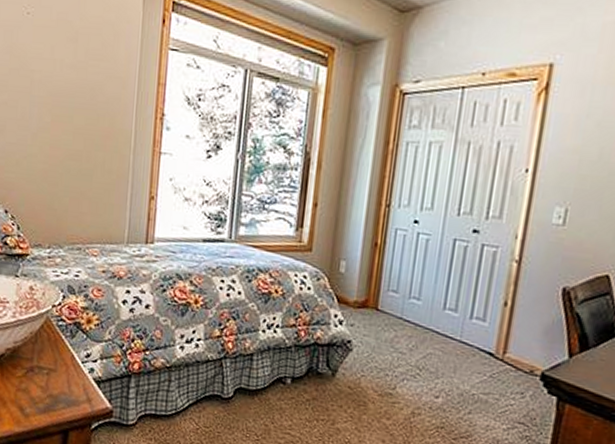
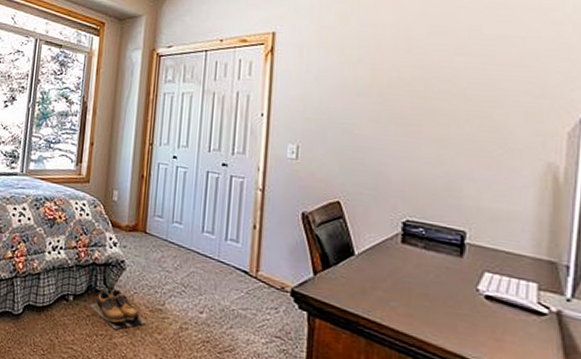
shoes: none [309,371,374,415] -> present [89,288,146,330]

